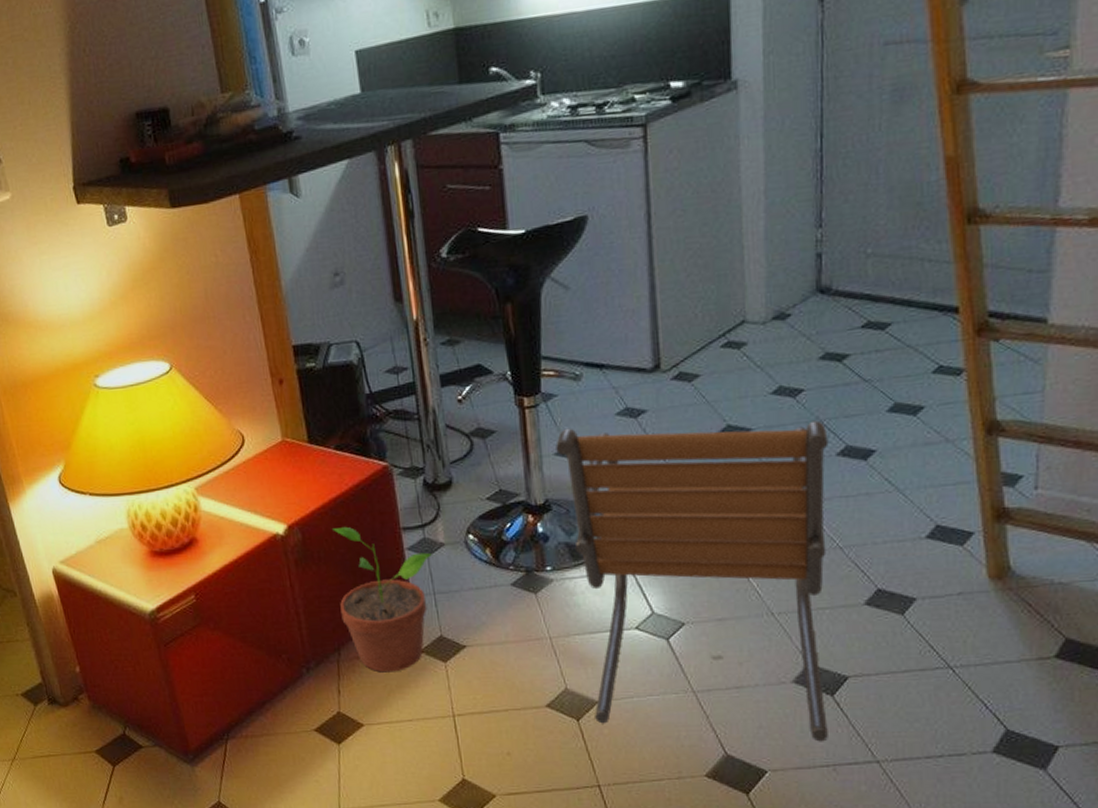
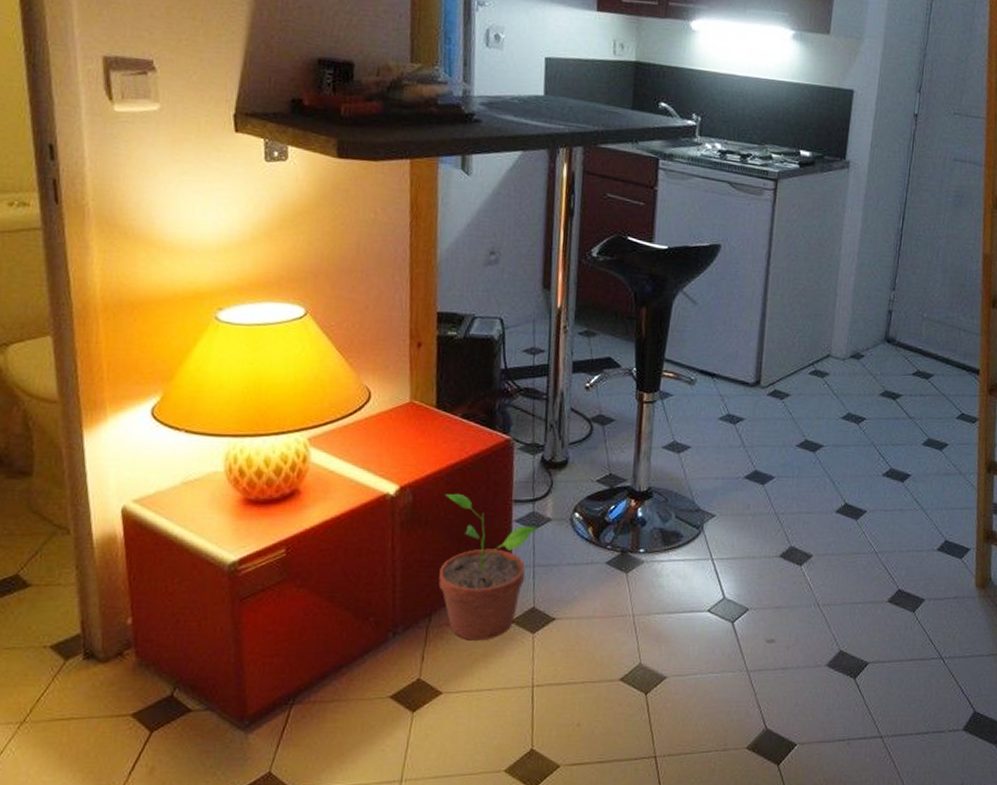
lounge chair: present [556,420,829,742] -> none [661,425,879,719]

